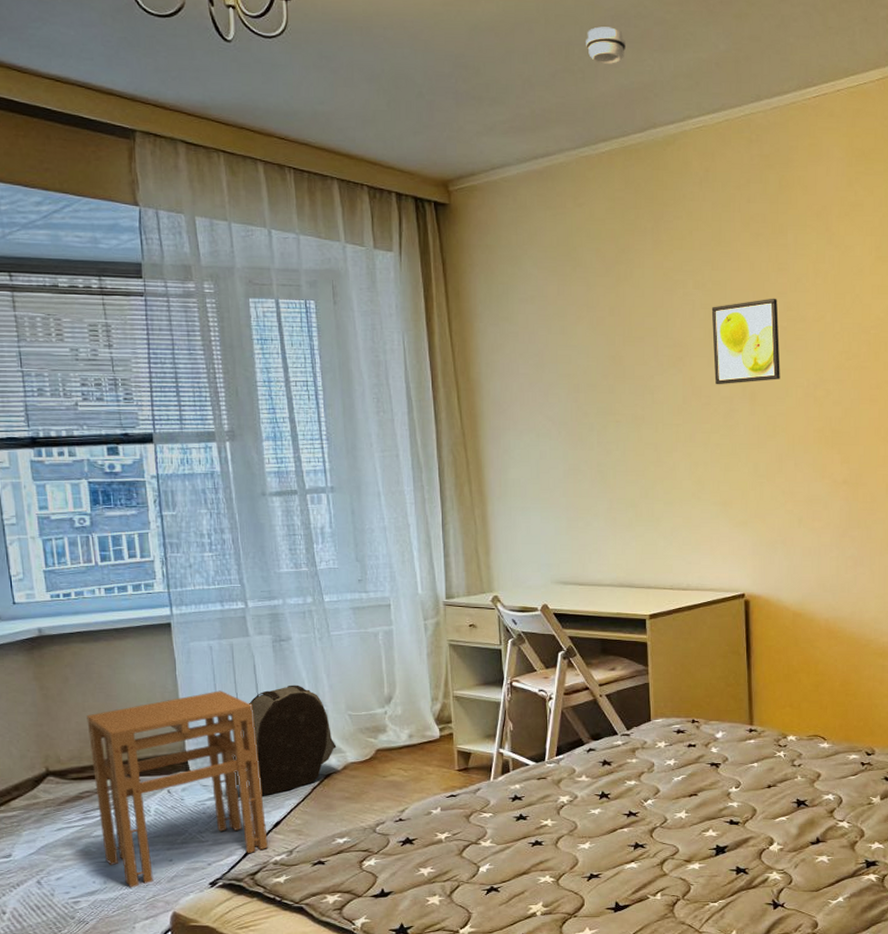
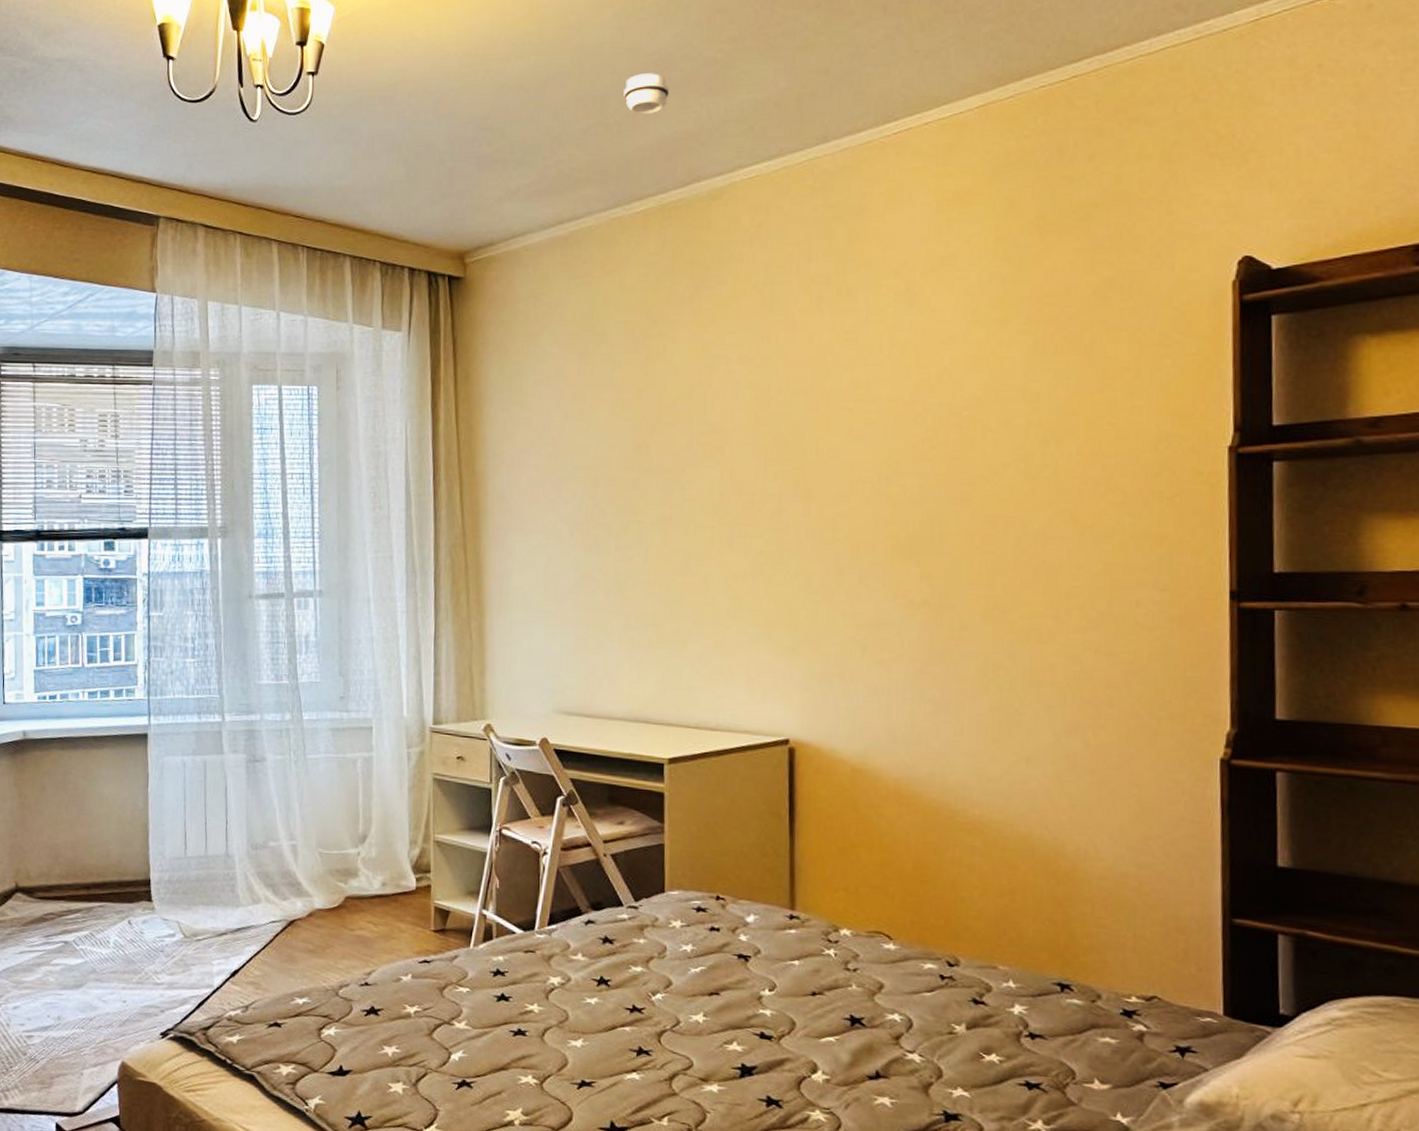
stool: present [86,691,268,888] -> none [58,813,224,1028]
backpack: present [233,685,337,795] -> none [196,812,304,938]
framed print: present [711,298,780,385] -> none [759,374,844,480]

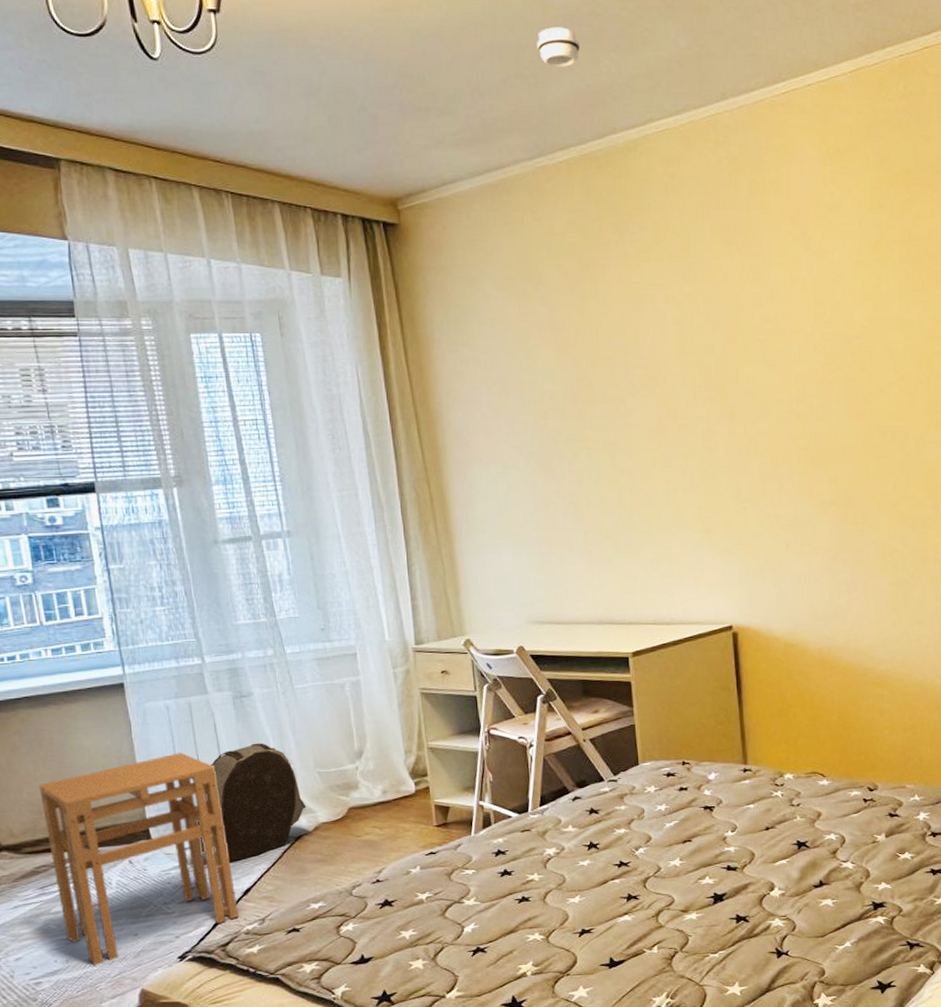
stool: none [58,813,224,1028] -> present [39,752,239,966]
backpack: none [196,812,304,938] -> present [197,743,307,861]

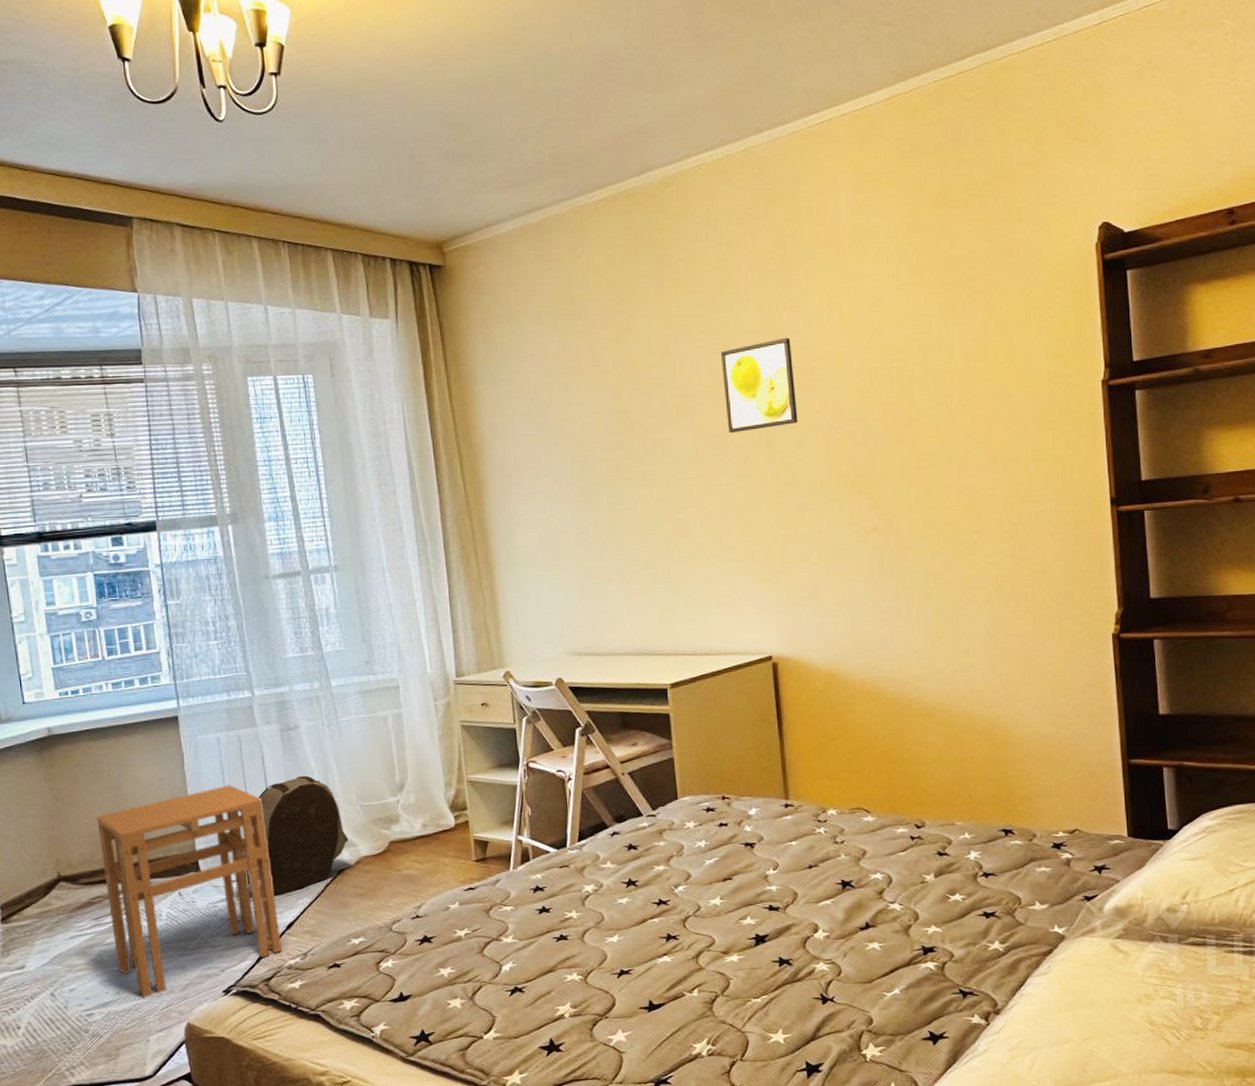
smoke detector: present [537,27,581,67] -> none [576,71,619,110]
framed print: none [683,309,760,405] -> present [720,337,798,434]

